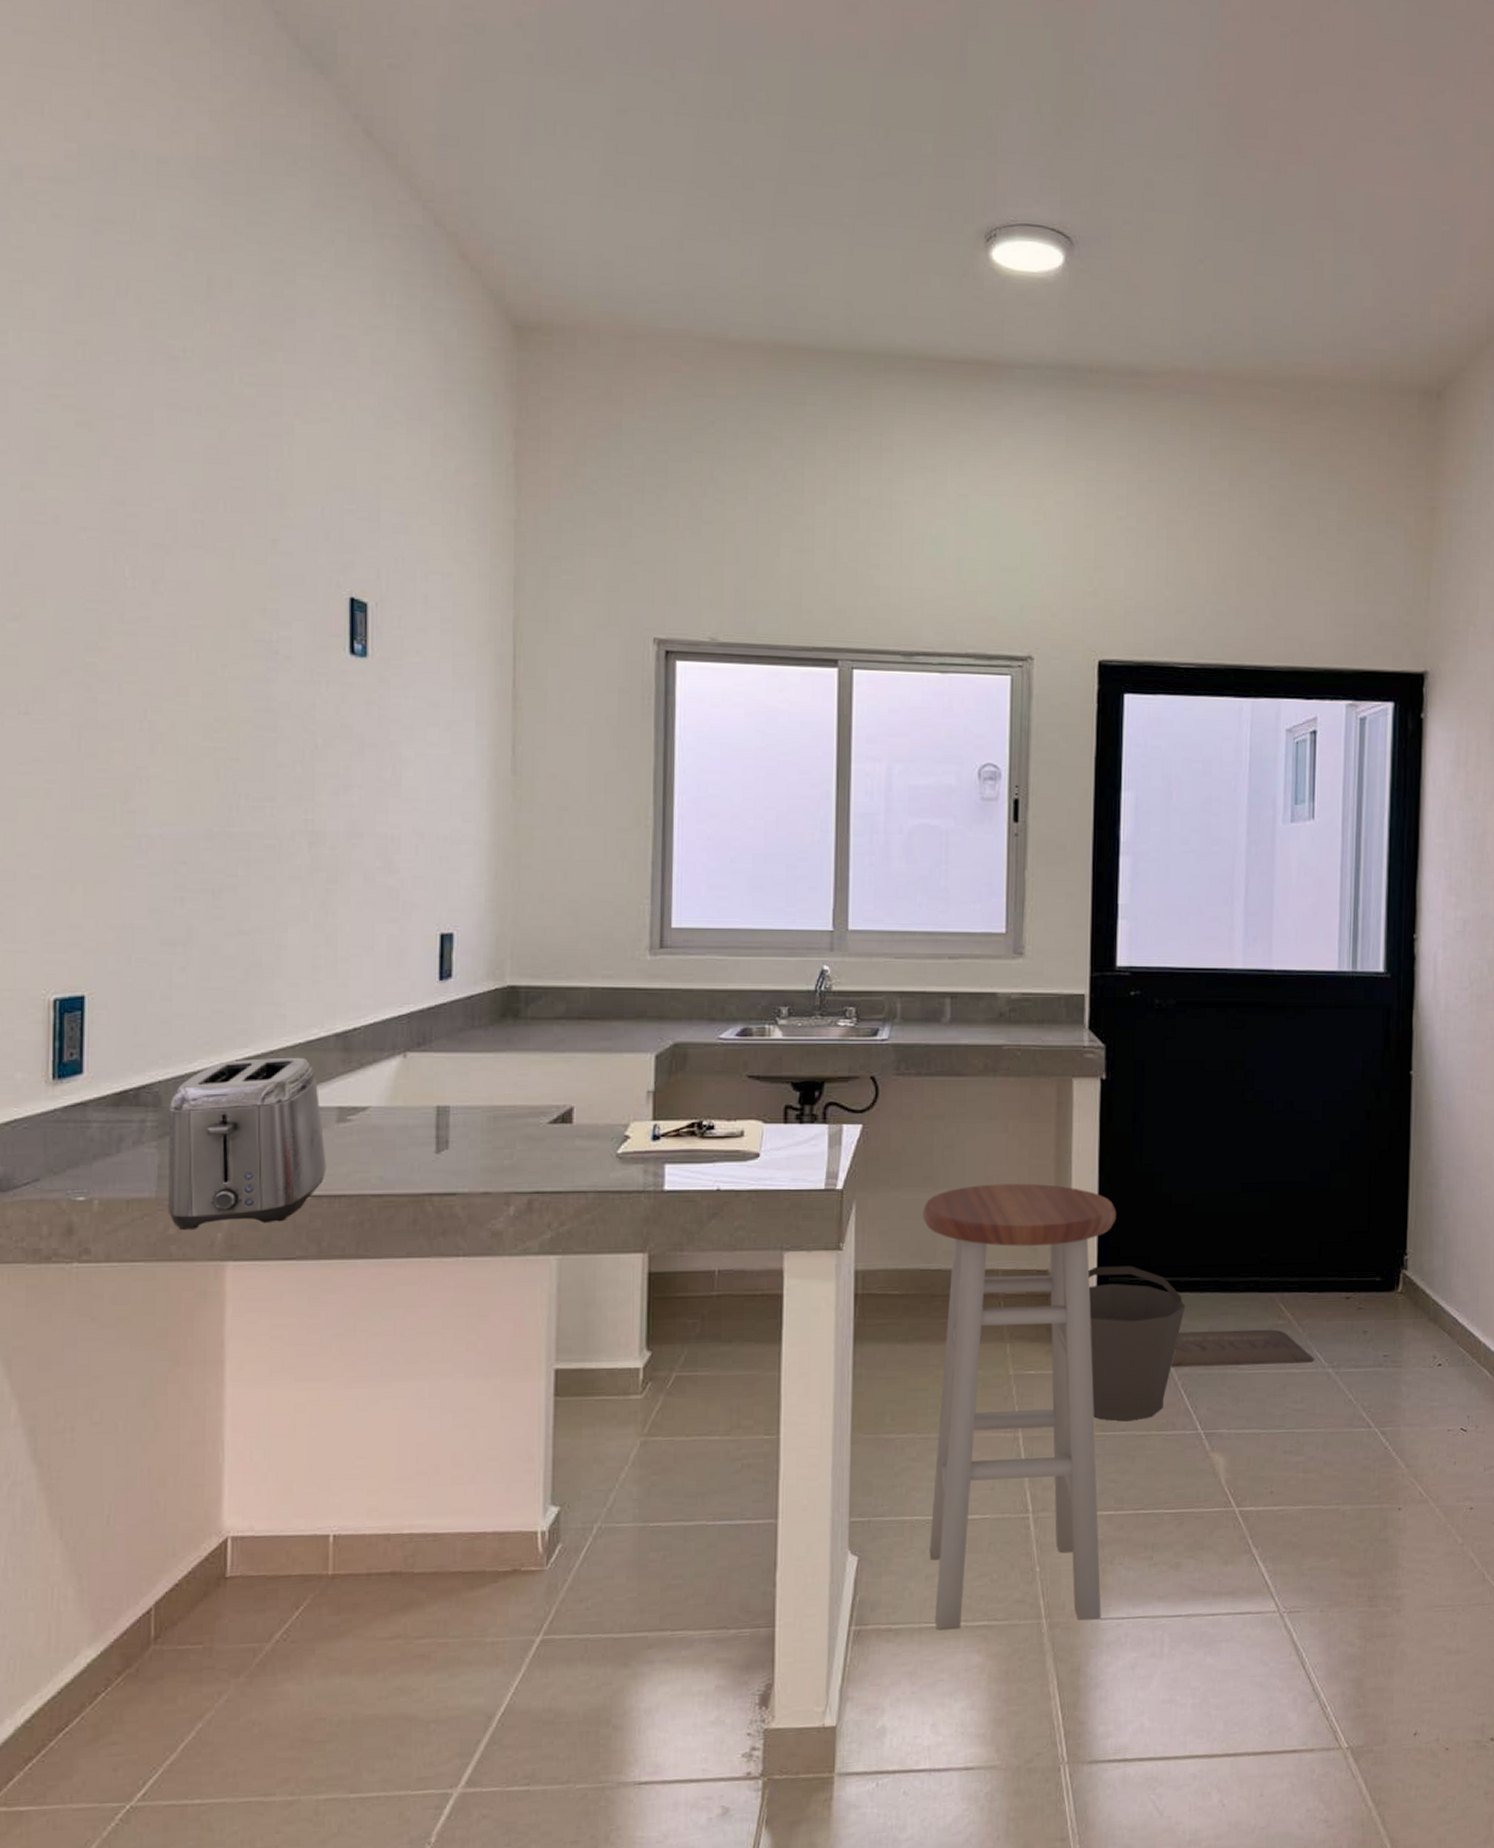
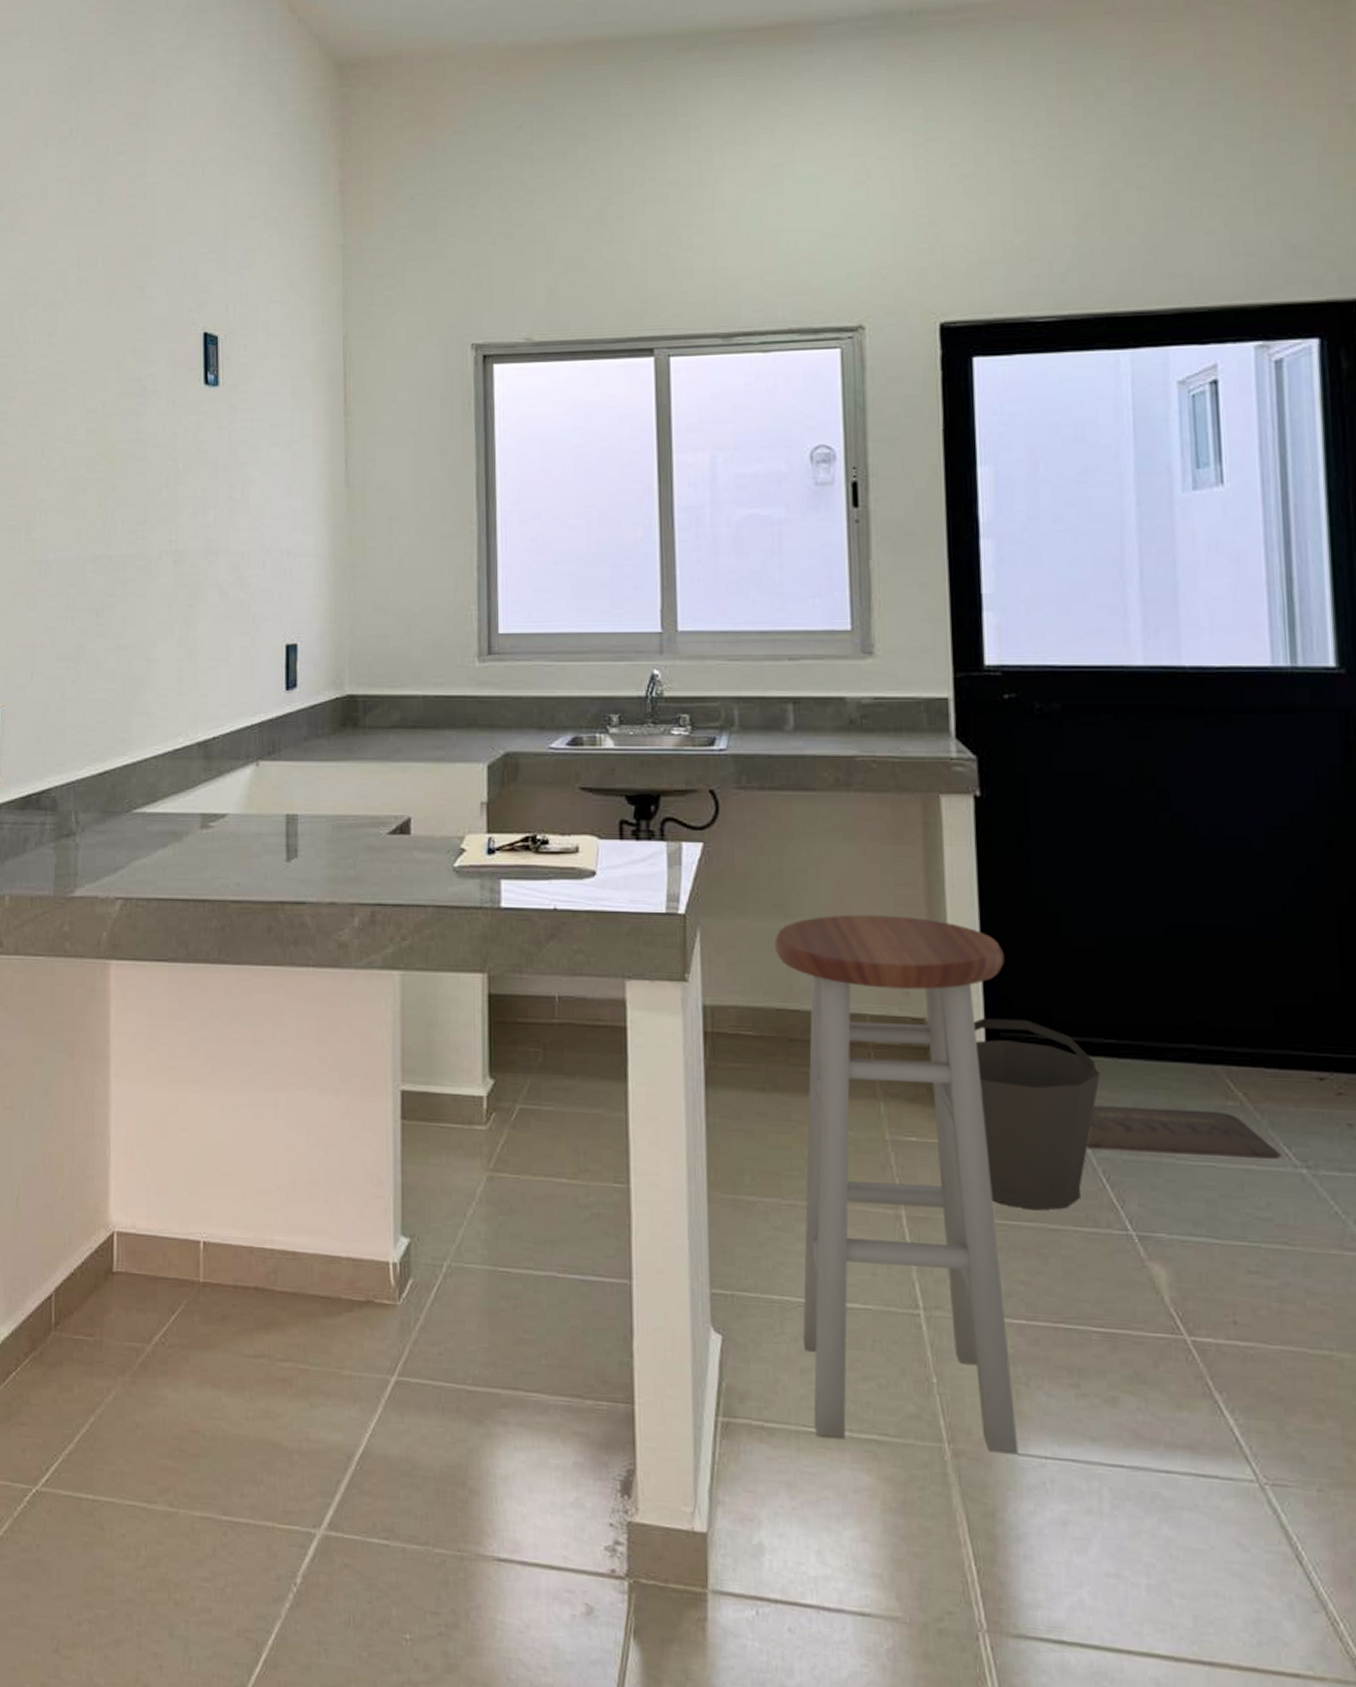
toaster: present [168,1057,327,1231] -> none [63,765,192,929]

